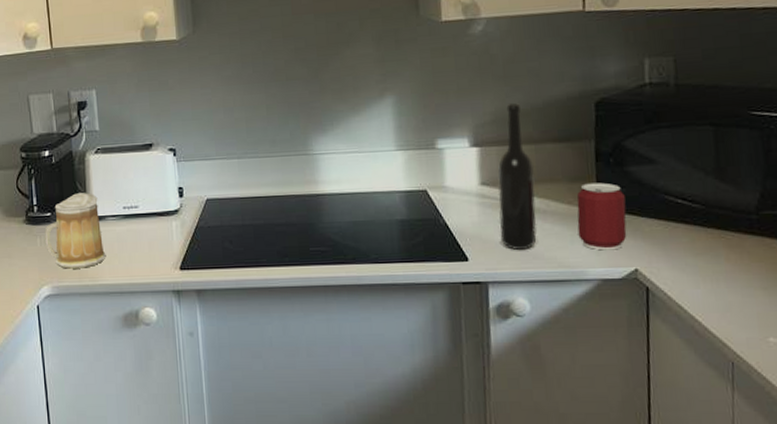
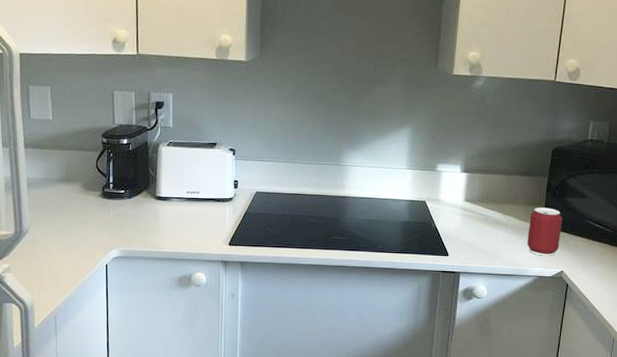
mug: present [44,193,106,269] -> none [117,177,169,238]
bottle: present [498,103,537,250] -> none [473,143,503,251]

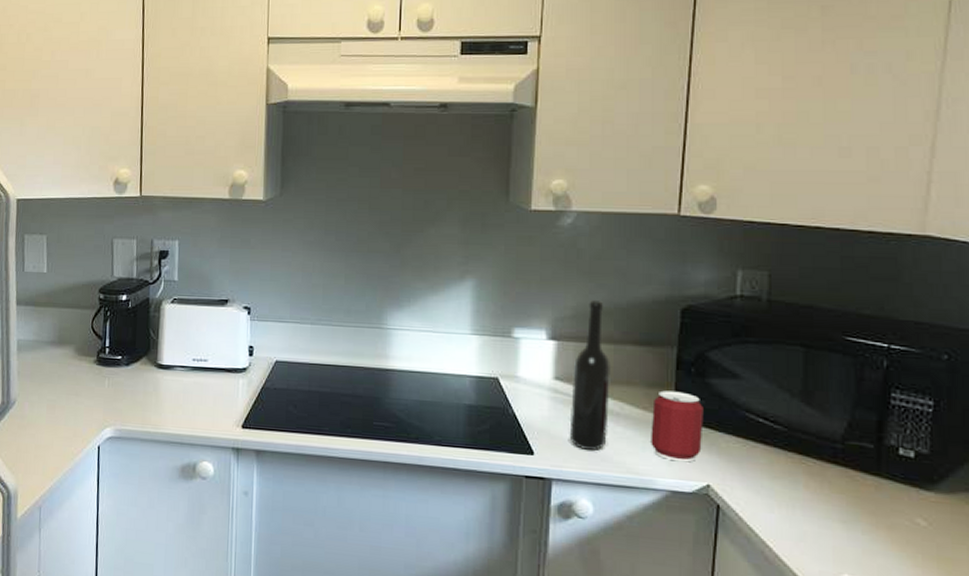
bottle: none [473,143,503,251] -> present [569,300,610,451]

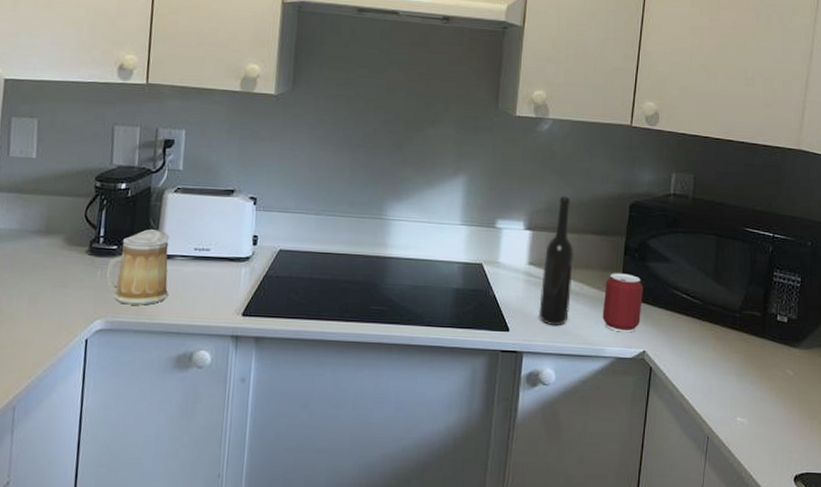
mug: none [113,340,171,415] -> present [106,229,170,306]

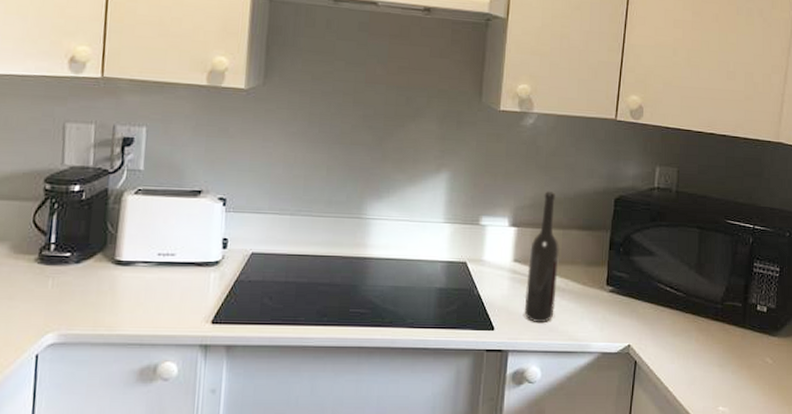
mug: present [106,229,170,306] -> none [58,234,130,316]
can: present [602,273,643,333] -> none [588,268,628,327]

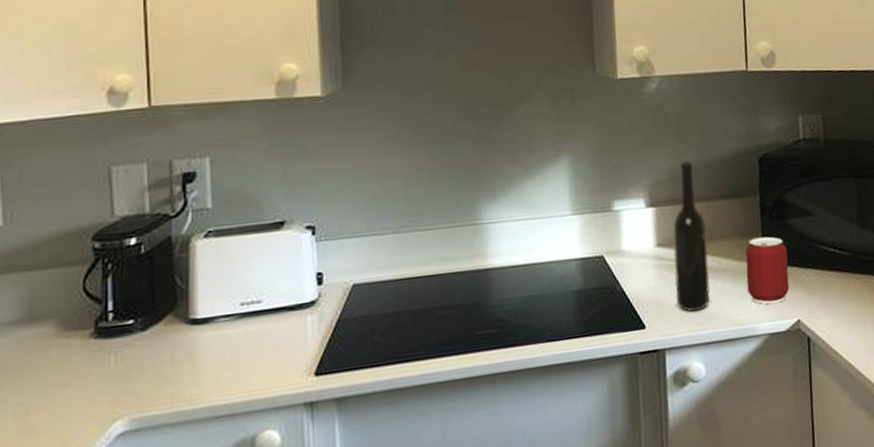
can: none [588,268,628,327] -> present [745,236,790,305]

